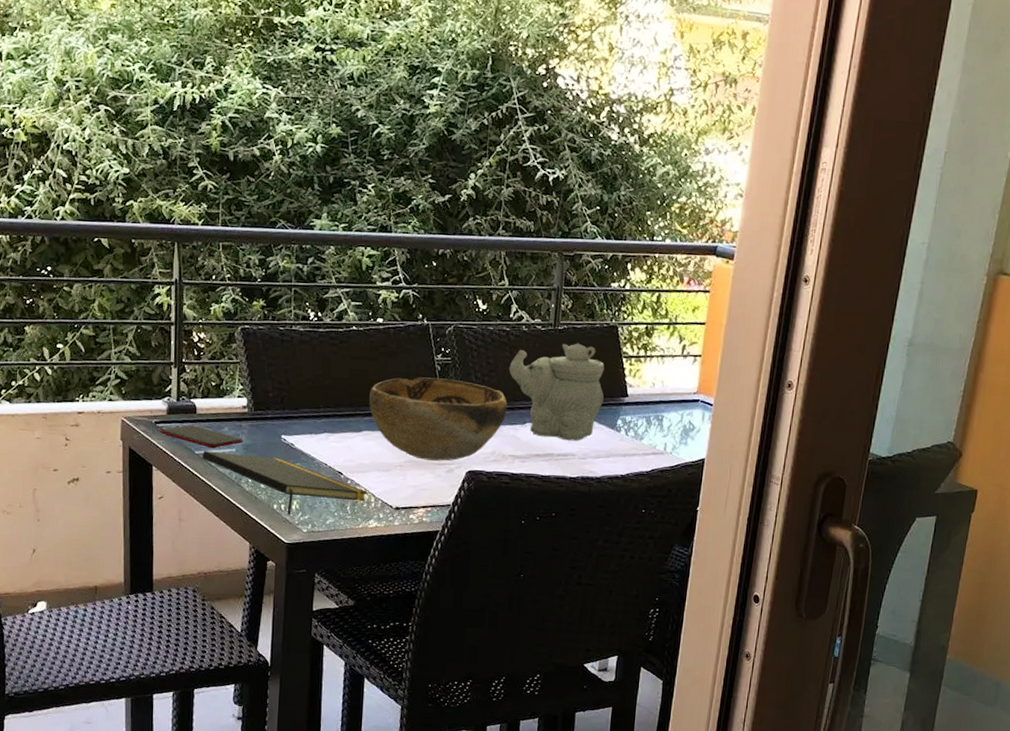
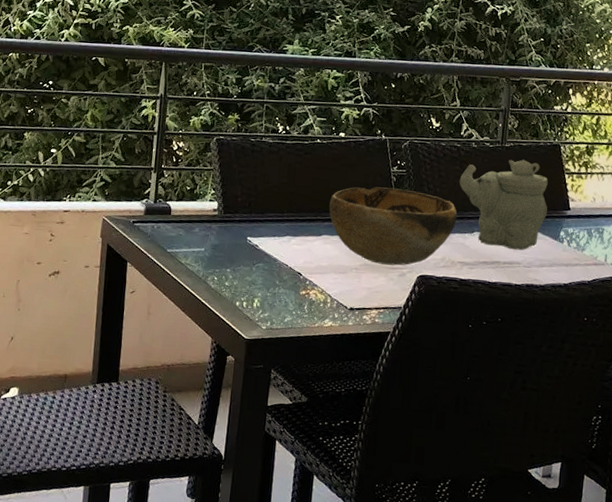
smartphone: present [158,425,244,449] -> none [135,225,213,248]
notepad: present [201,451,368,515] -> none [173,249,325,312]

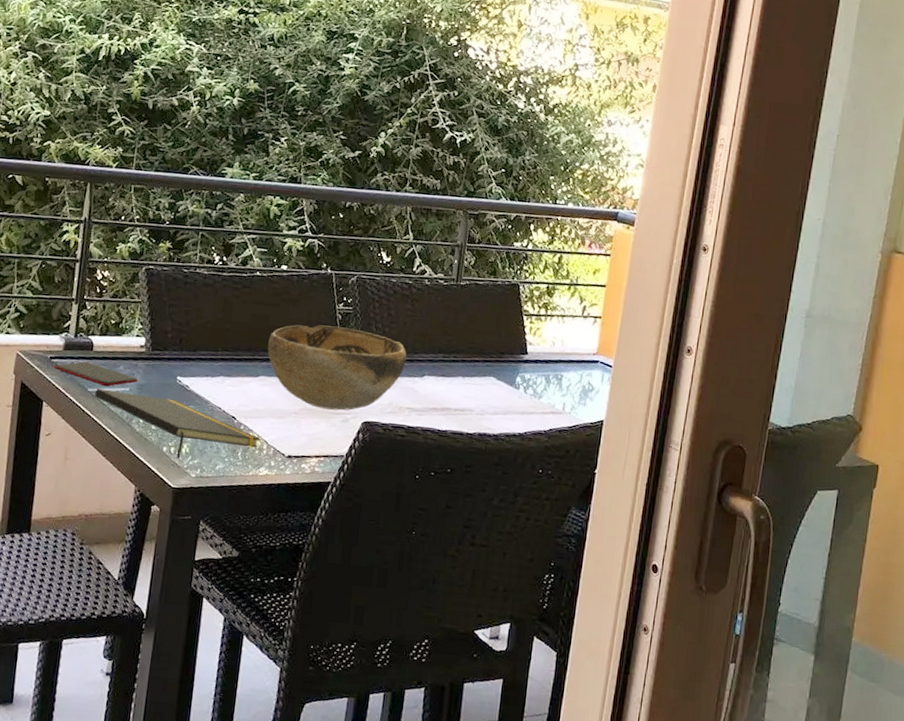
smartphone: none [135,225,213,248] -> present [52,361,139,387]
notepad: none [173,249,325,312] -> present [94,388,261,459]
teapot: present [459,159,548,251] -> none [409,298,505,397]

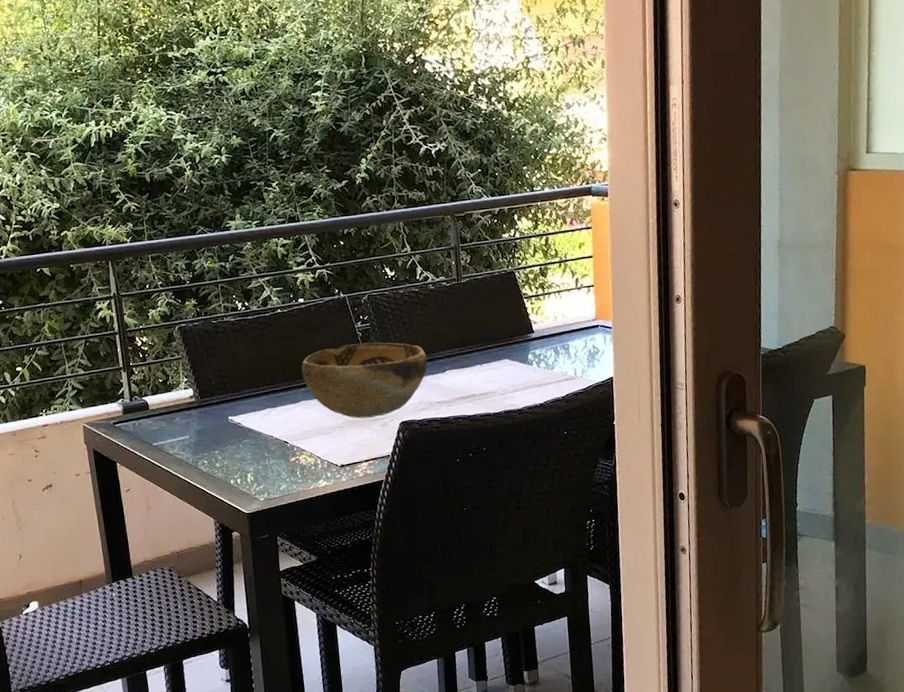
smartphone: present [52,361,139,387] -> none [117,420,196,439]
notepad: present [94,388,261,459] -> none [159,437,314,488]

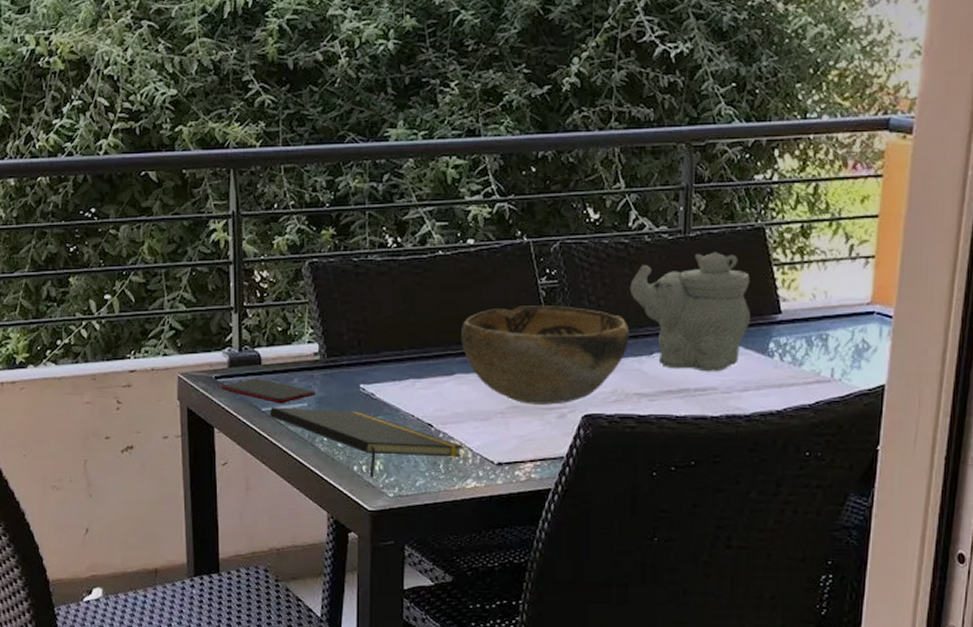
smartphone: none [117,420,196,439] -> present [219,378,317,404]
notepad: none [159,437,314,488] -> present [269,407,464,478]
teapot: none [423,292,513,381] -> present [629,252,751,372]

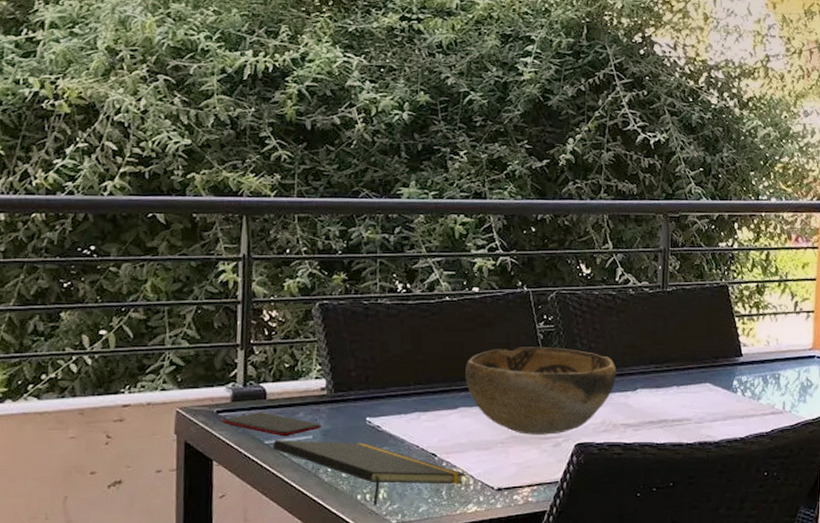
teapot: present [629,252,751,372] -> none [616,304,718,405]

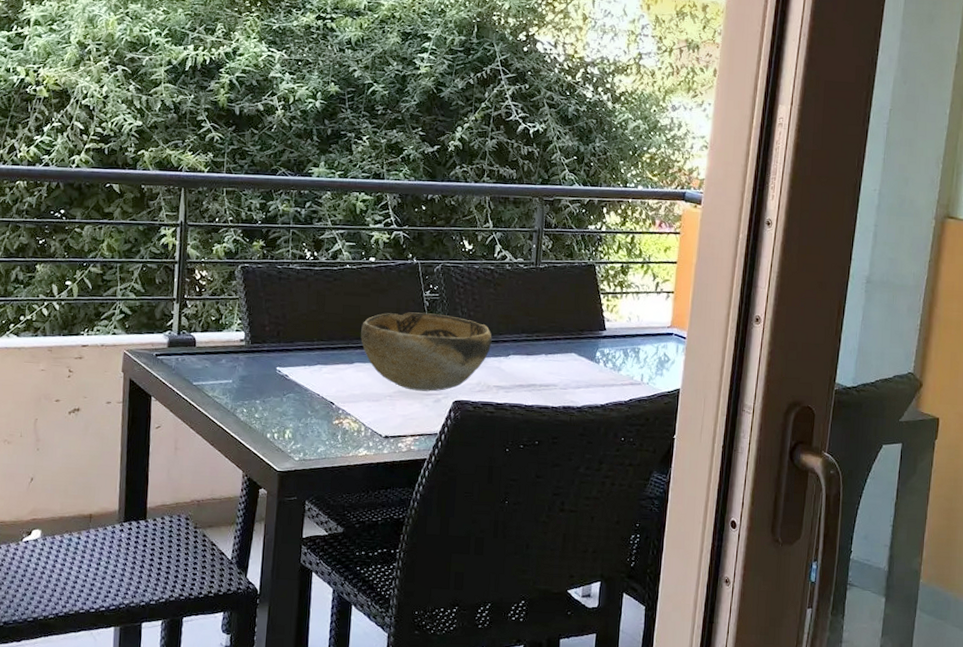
smartphone: present [220,412,323,437] -> none [158,357,241,380]
notepad: present [272,440,466,506] -> none [199,382,358,444]

